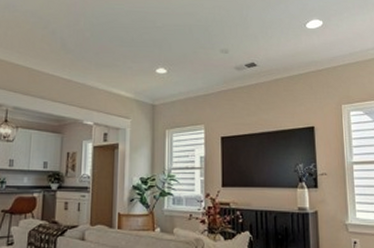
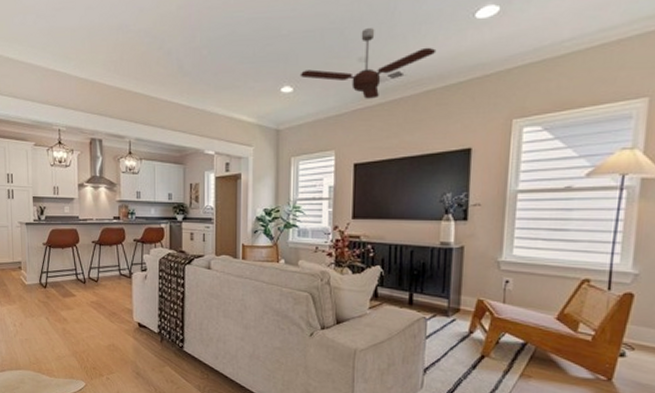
ceiling fan: none [172,28,281,83] -> present [300,28,437,99]

